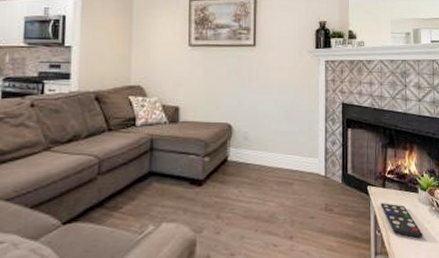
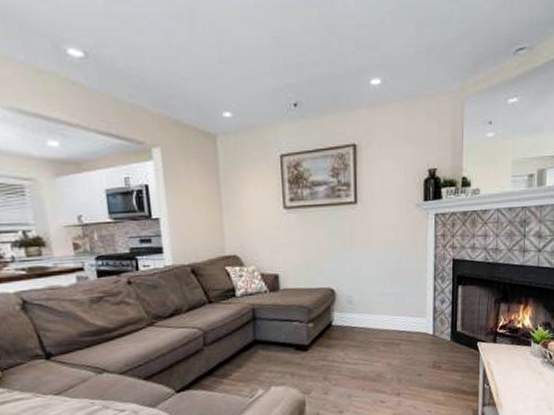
remote control: present [381,203,423,239] -> none [490,357,533,389]

